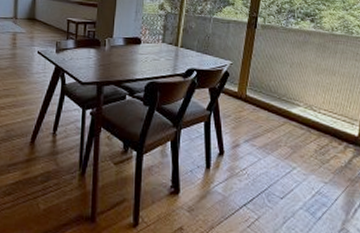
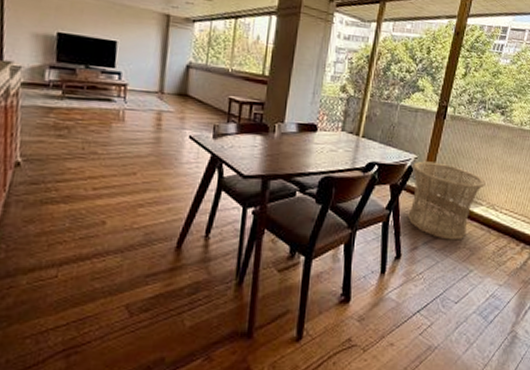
basket: none [228,66,301,139] -> present [408,161,486,241]

